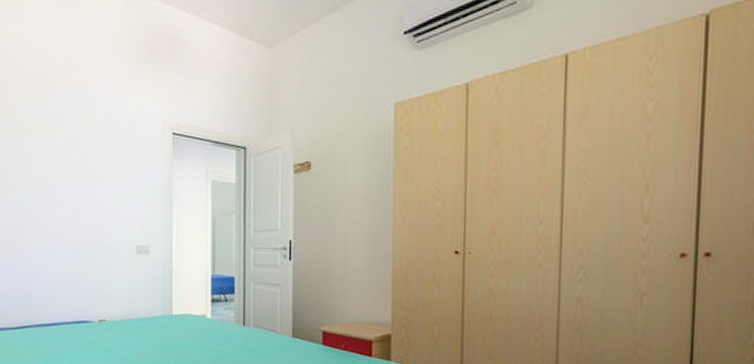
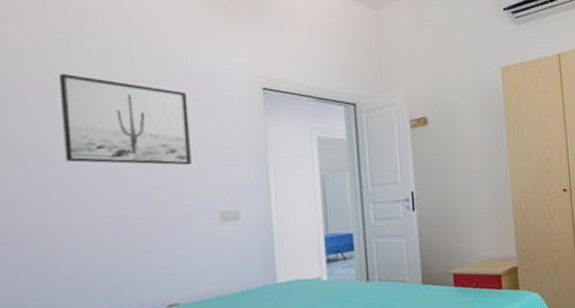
wall art: none [43,123,119,203] -> present [58,73,191,166]

